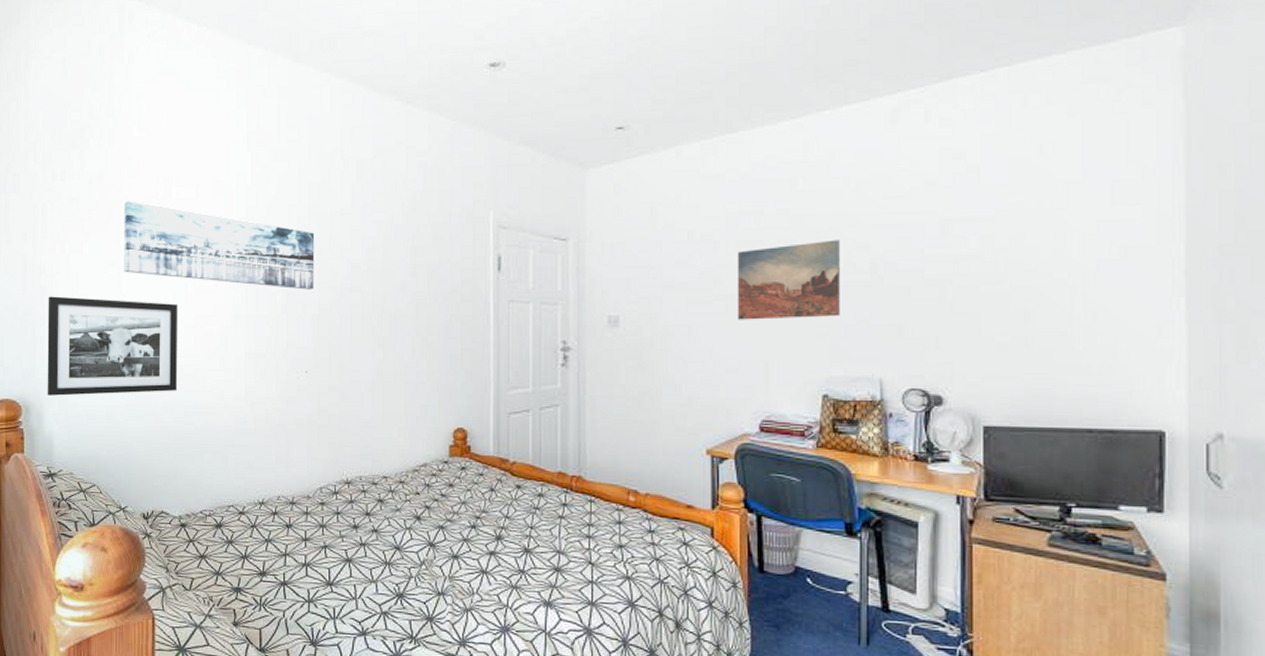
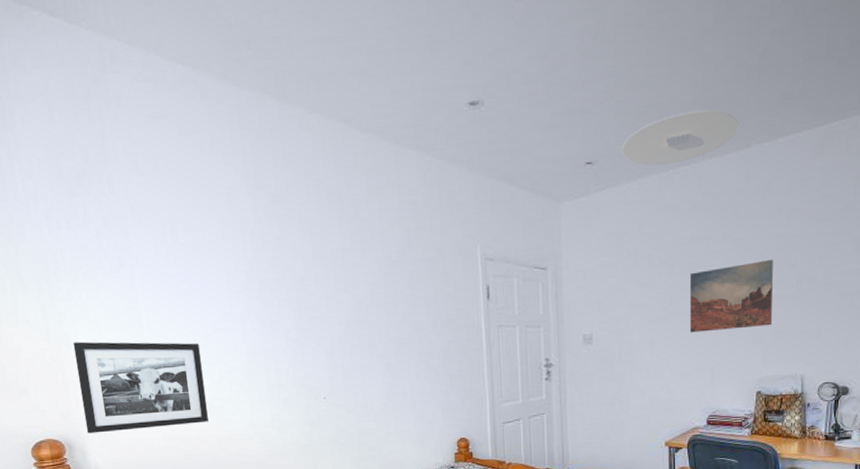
wall art: present [124,201,315,290] -> none [134,247,325,325]
ceiling light: none [658,75,795,132] -> present [622,110,739,165]

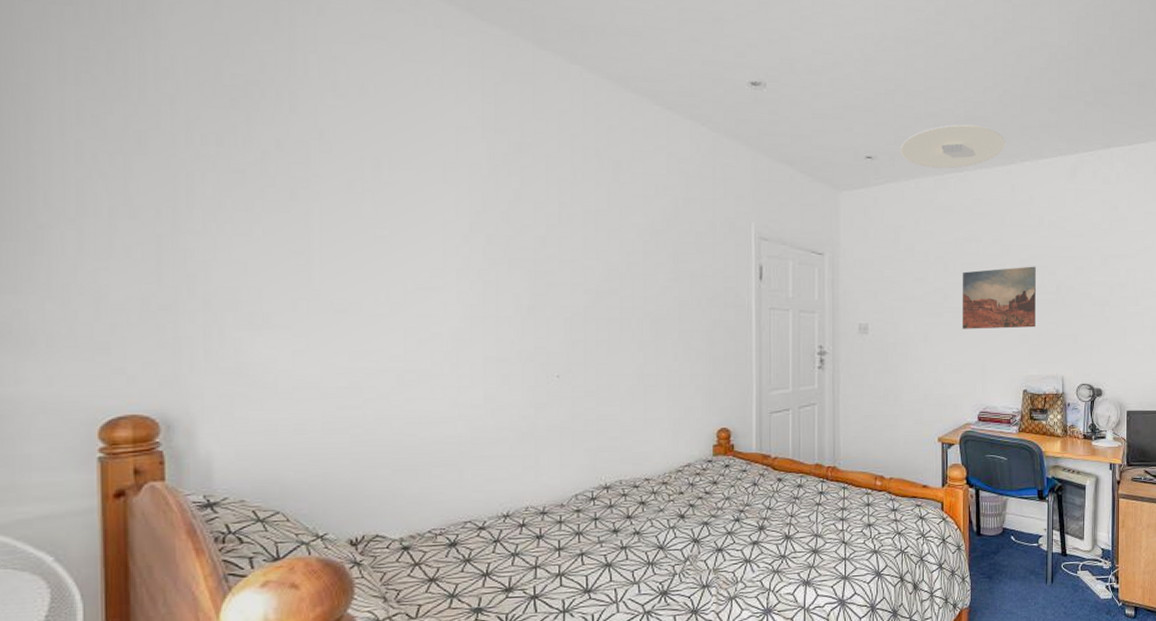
picture frame: present [73,341,208,434] -> none [199,287,394,409]

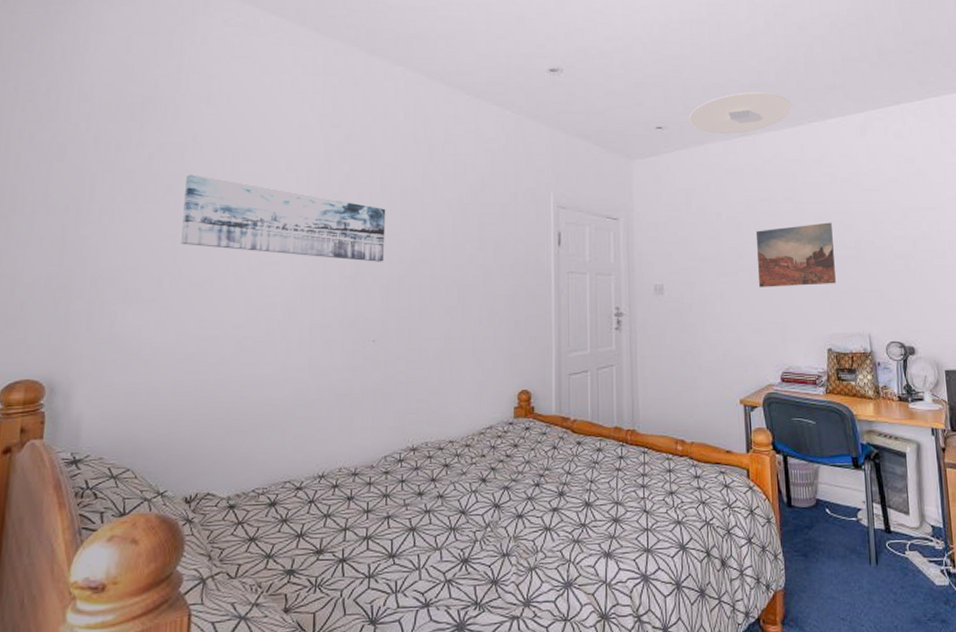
wall art: none [315,179,566,291] -> present [181,174,386,262]

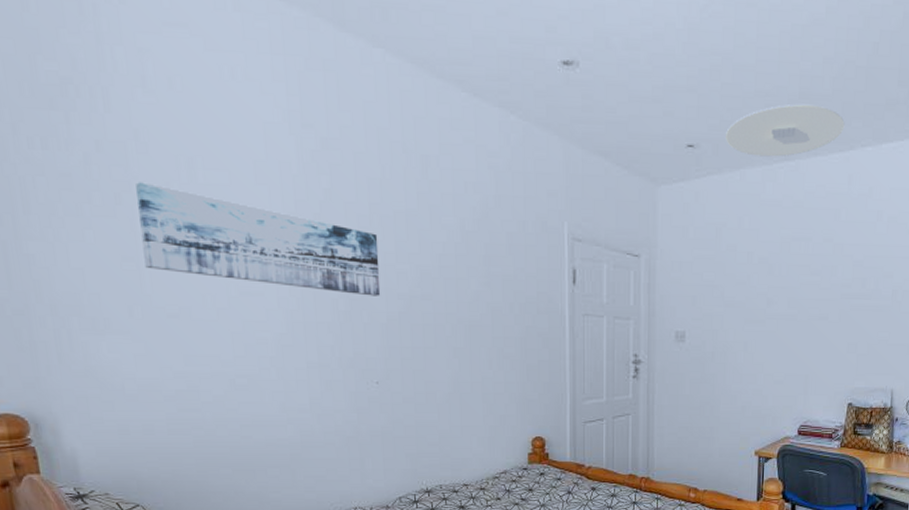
wall art: present [755,222,836,287] -> none [786,268,871,338]

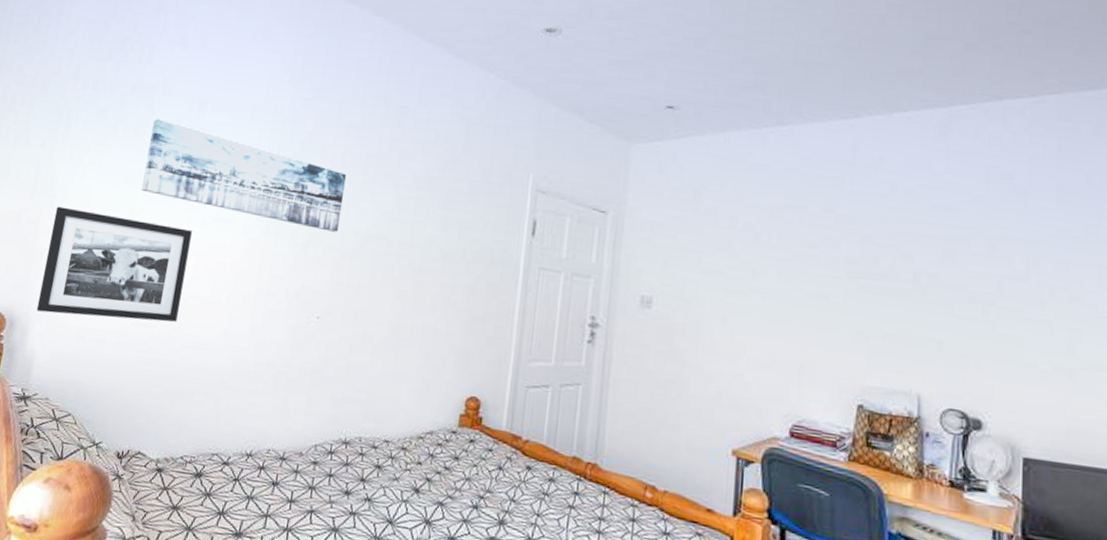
picture frame: none [45,293,228,409] -> present [36,206,192,322]
ceiling light: present [726,104,845,157] -> none [709,71,848,122]

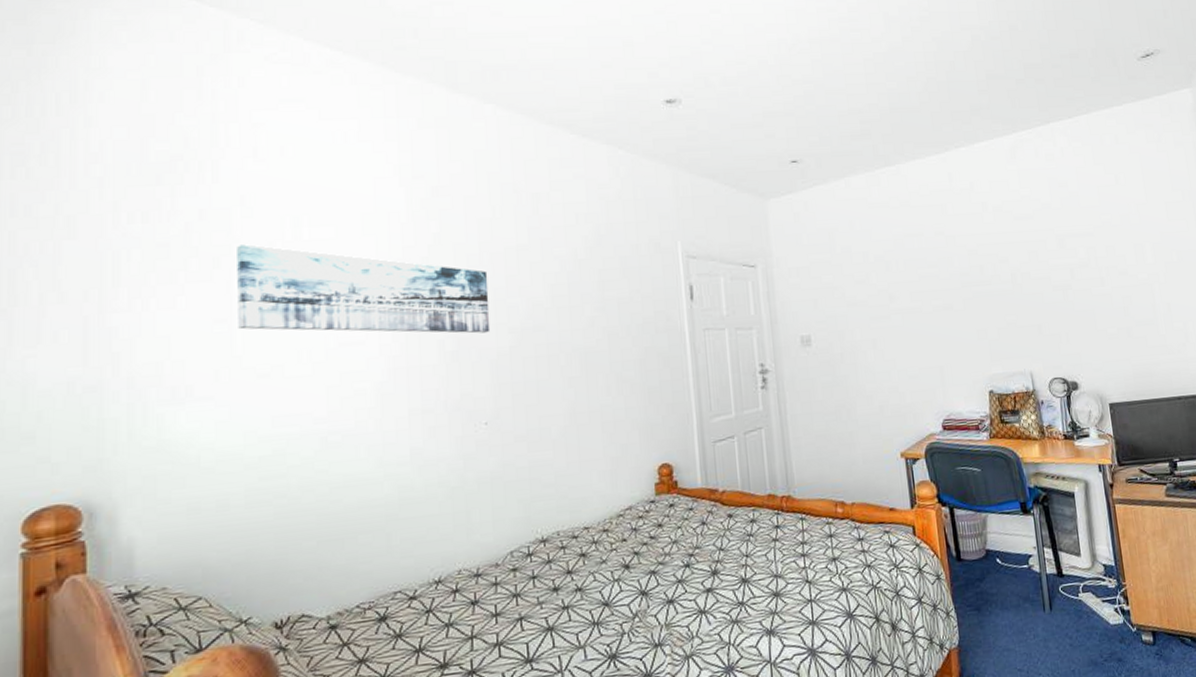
picture frame: present [36,206,192,322] -> none [123,361,318,493]

